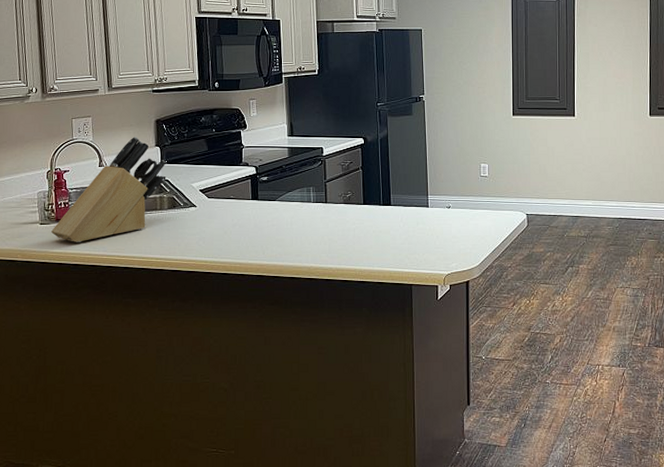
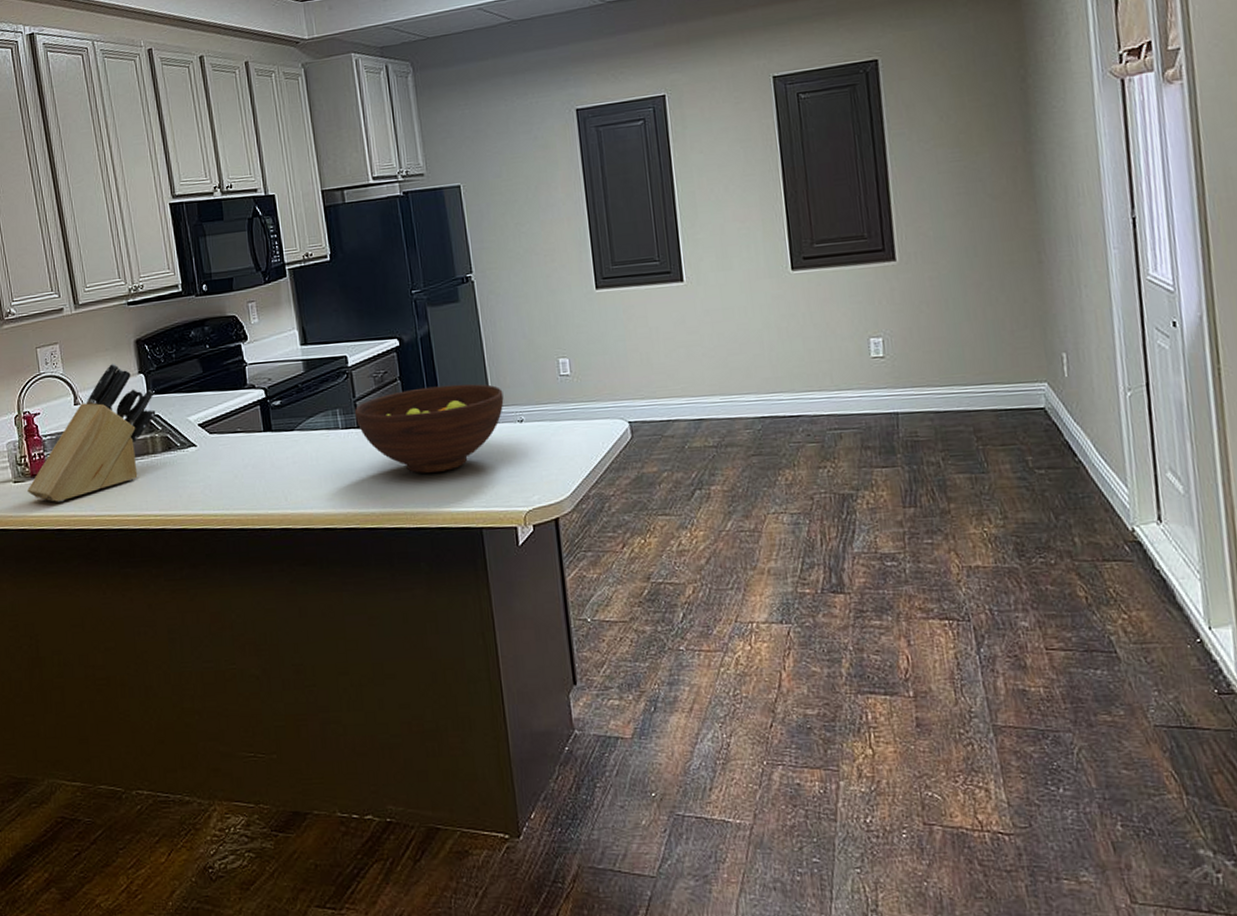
fruit bowl: none [324,176,438,242] -> present [354,384,504,474]

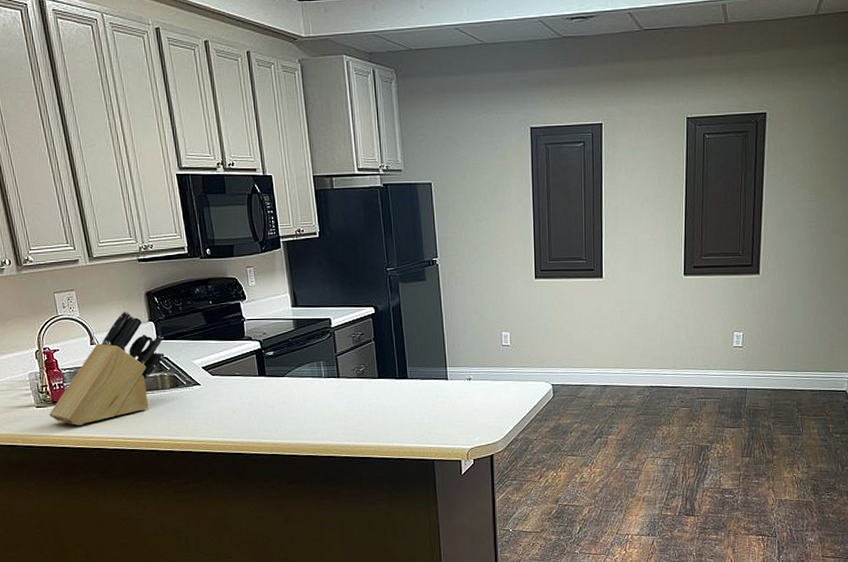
fruit bowl: present [354,384,504,474] -> none [335,347,457,417]

